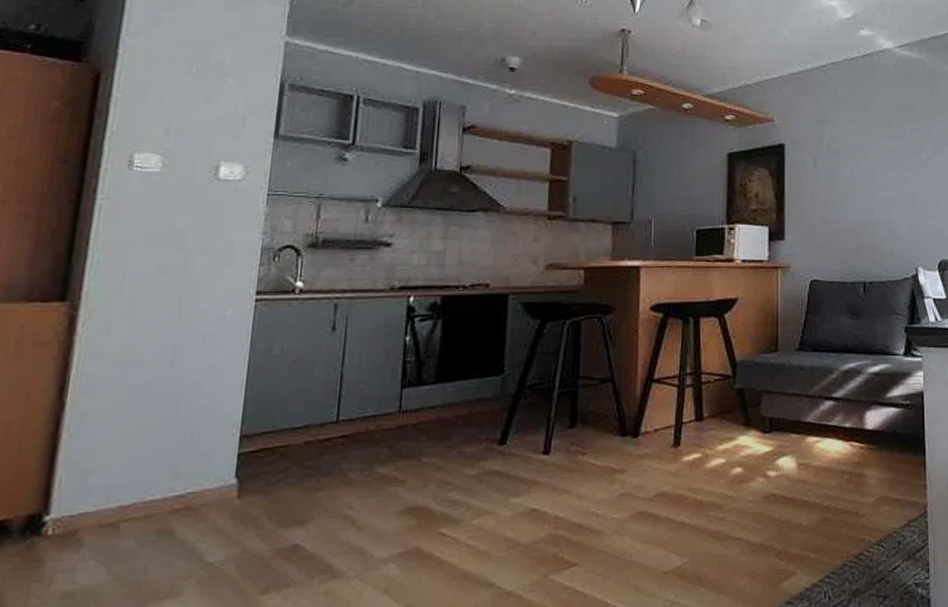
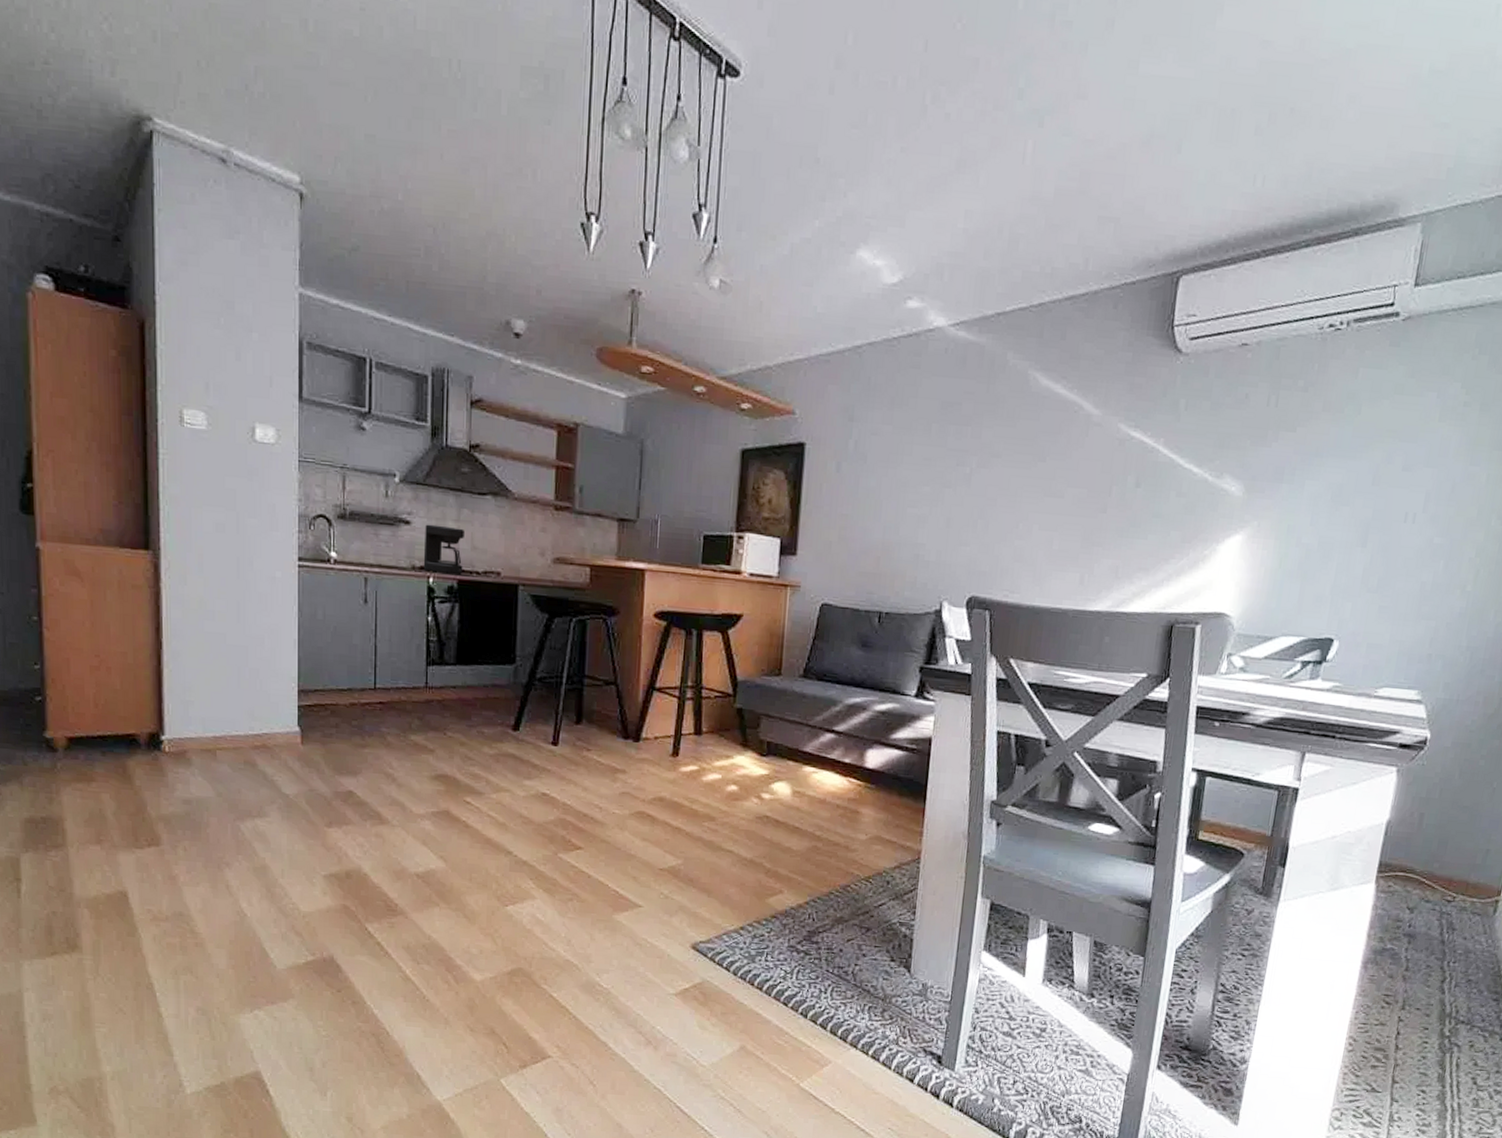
coffee maker: none [403,244,451,292] -> present [423,524,464,576]

